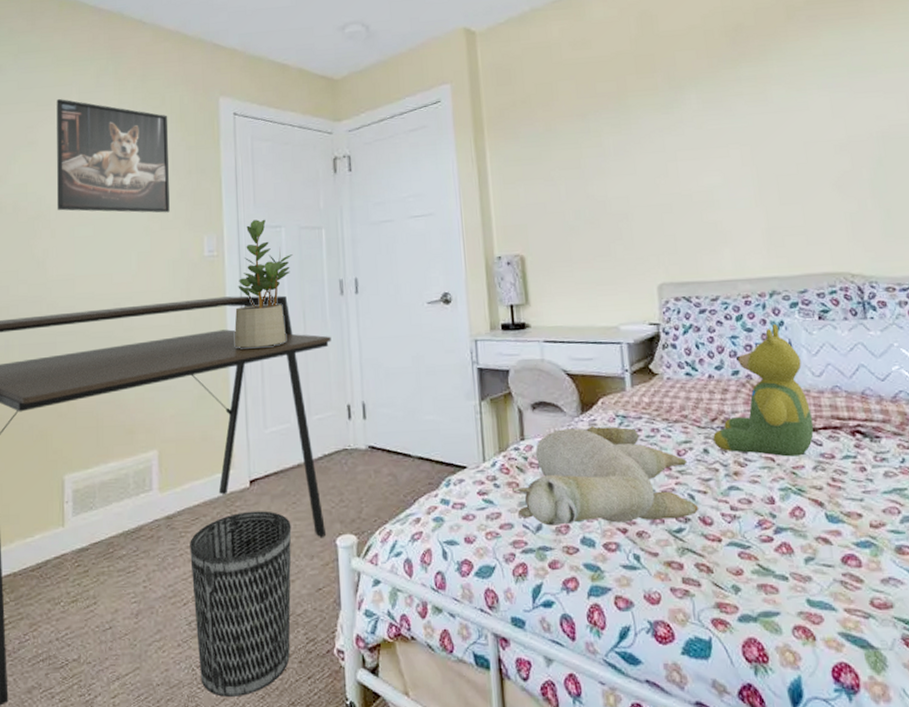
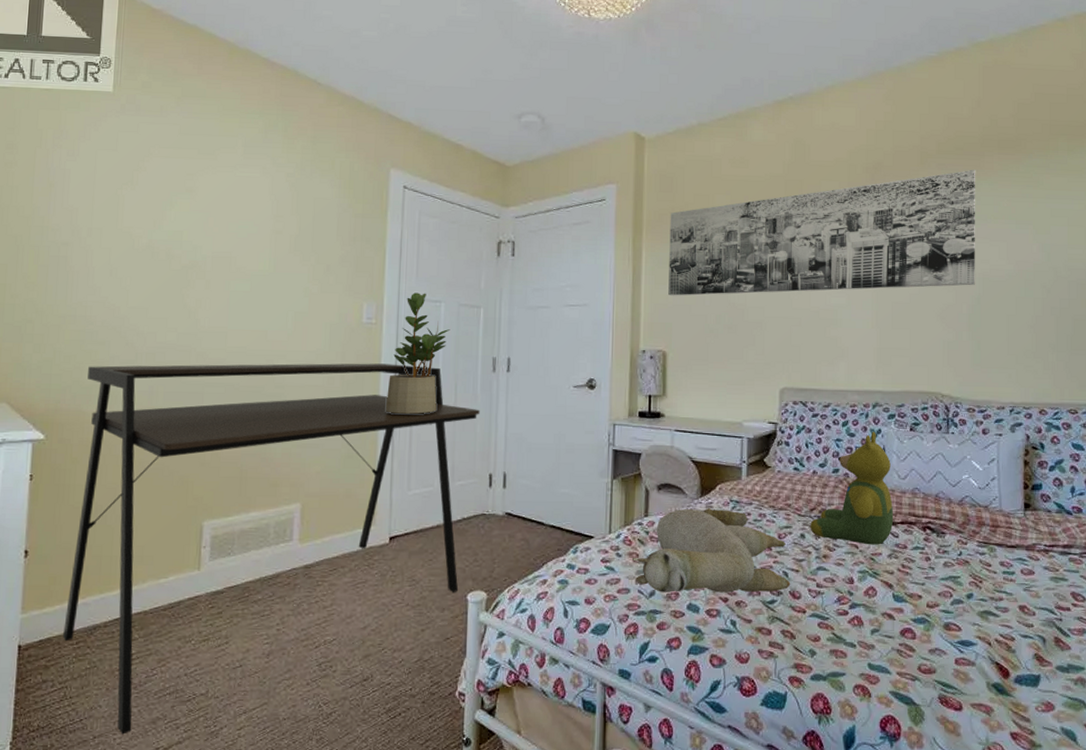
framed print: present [56,98,170,213] -> none [213,149,337,277]
wastebasket: present [190,511,292,697] -> none [325,565,426,731]
wall art: none [511,16,873,195] -> present [668,169,976,296]

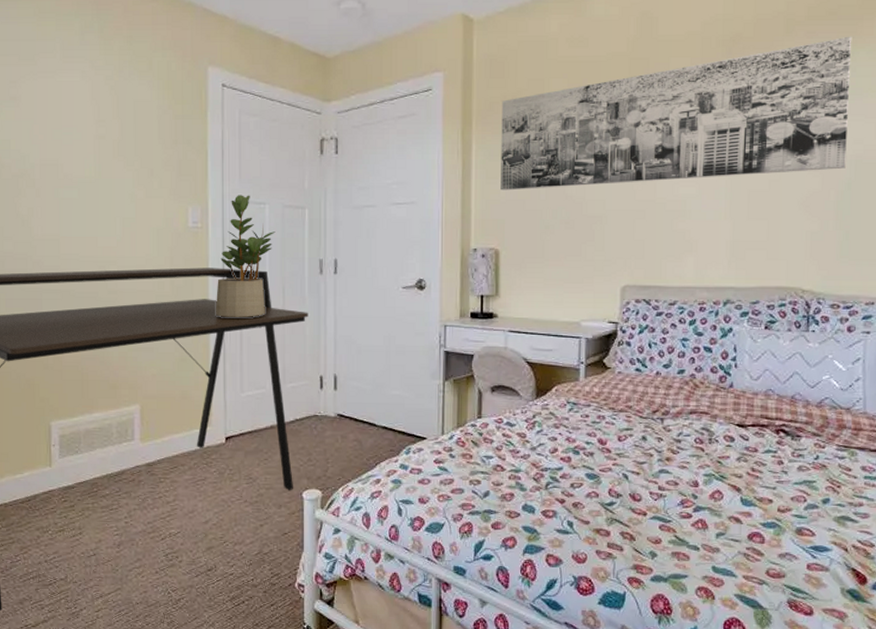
plush toy: present [633,507,791,593] -> none [466,409,631,494]
teddy bear: present [810,432,894,545] -> none [652,331,744,448]

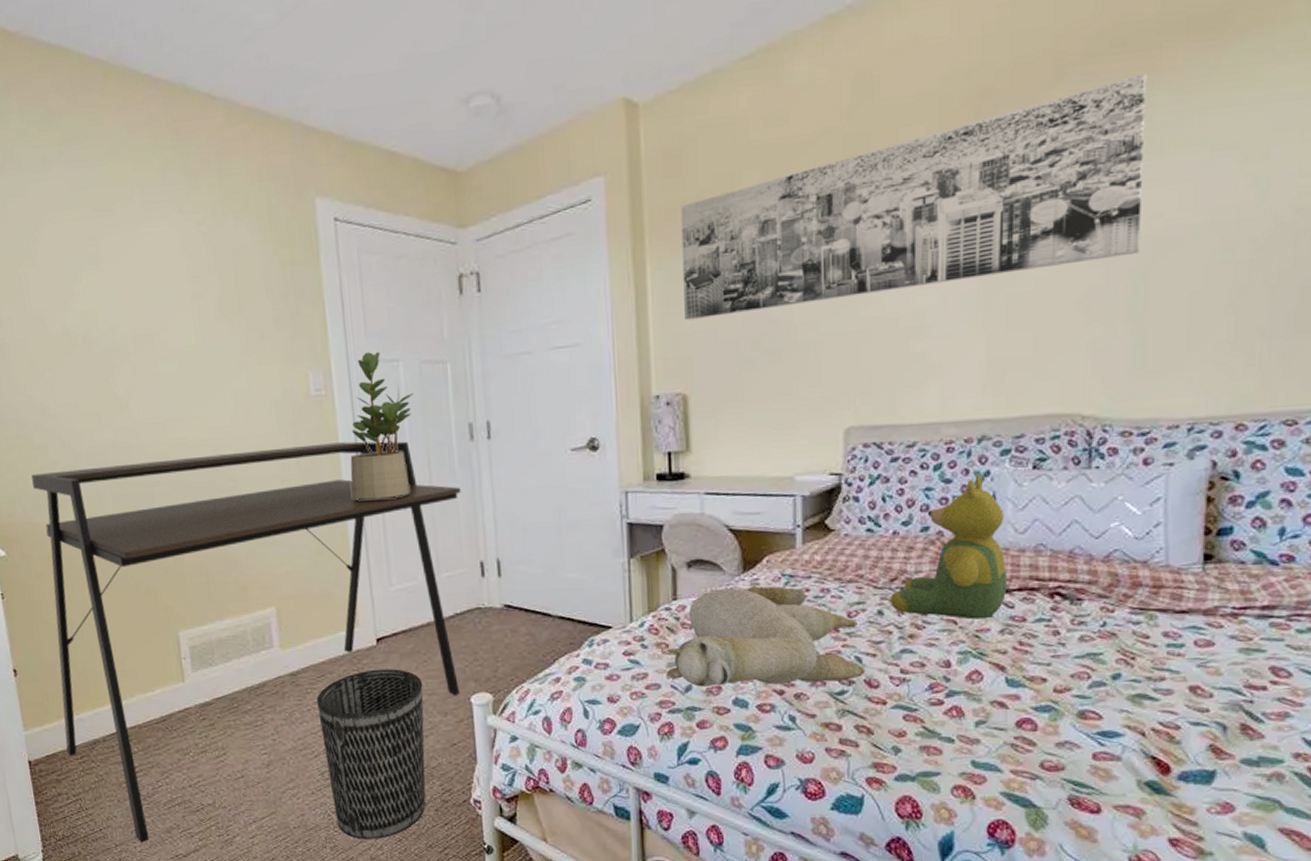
wastebasket: none [168,464,262,616] -> present [317,669,426,839]
plush toy: none [466,409,631,494] -> present [661,584,866,687]
teddy bear: none [652,331,744,448] -> present [890,475,1008,620]

